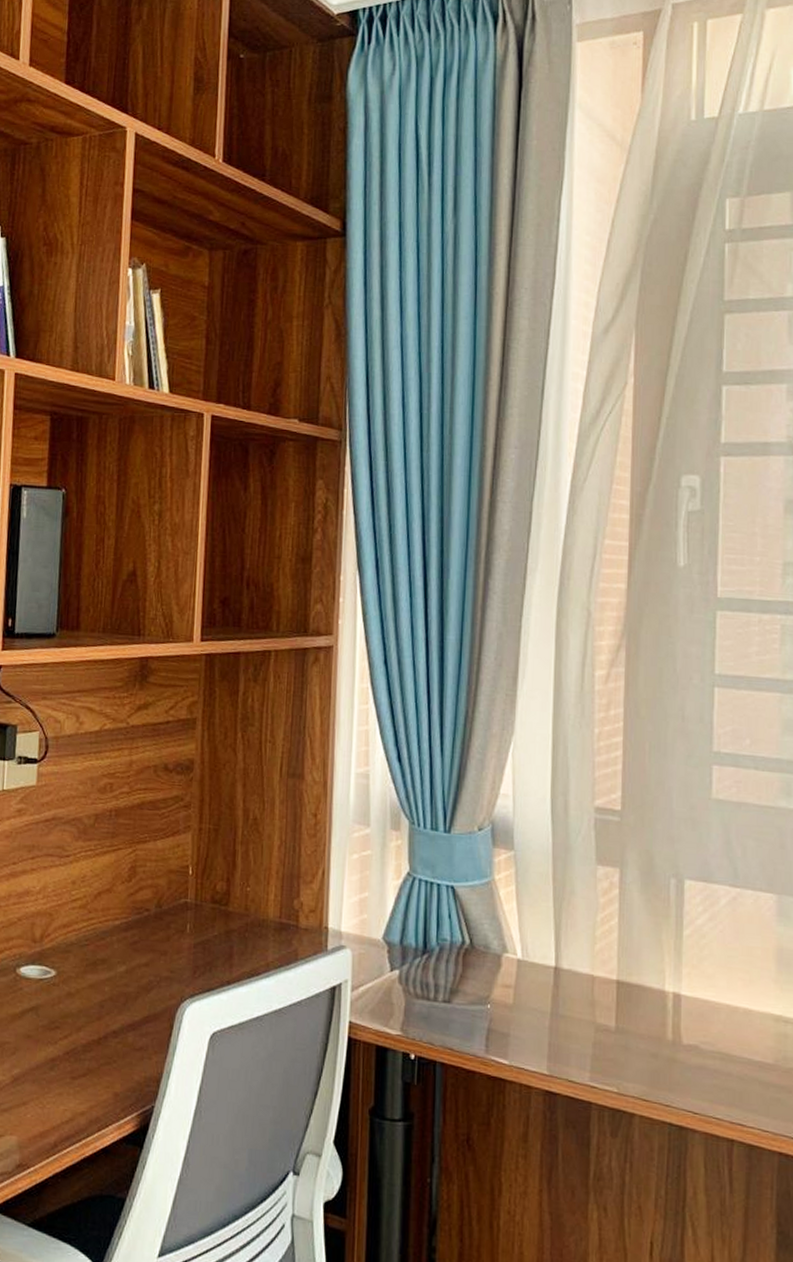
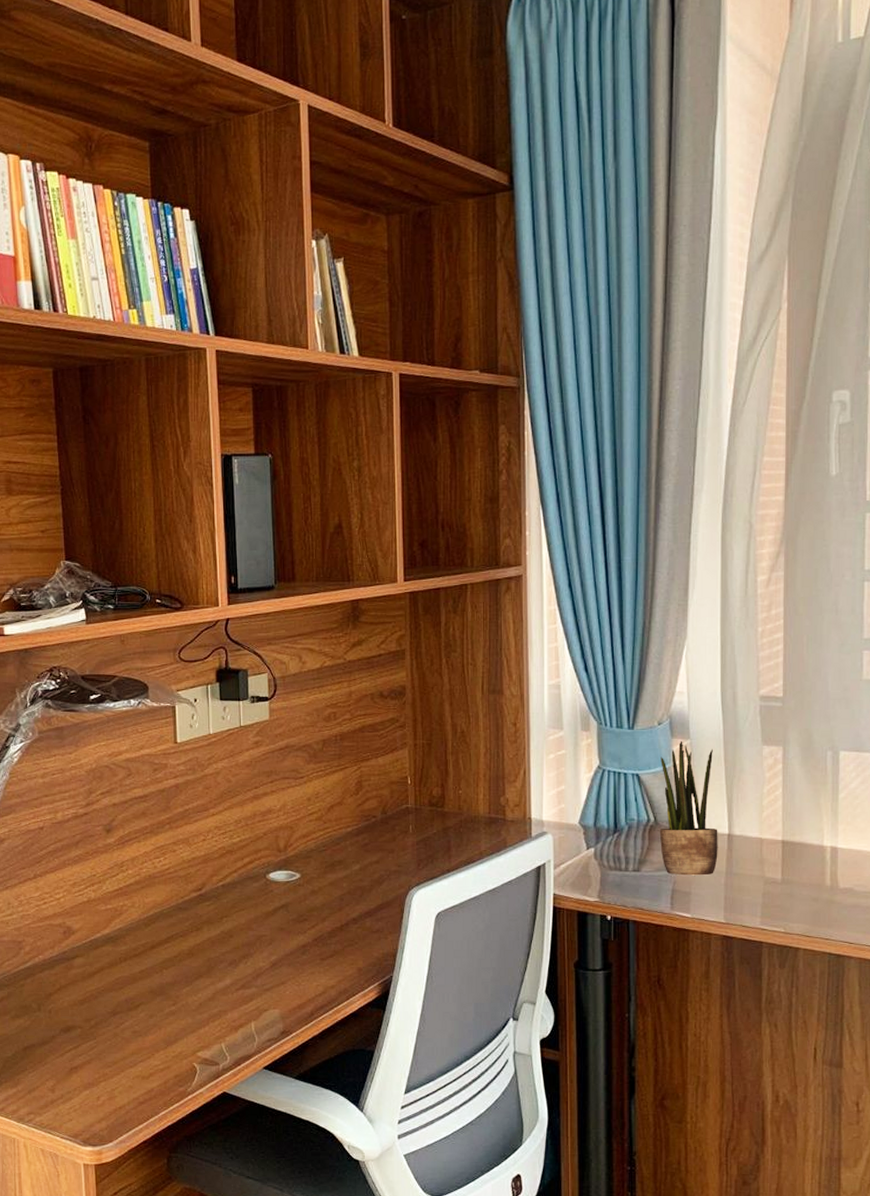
potted plant: none [475,852,543,1015] -> present [659,741,718,876]

